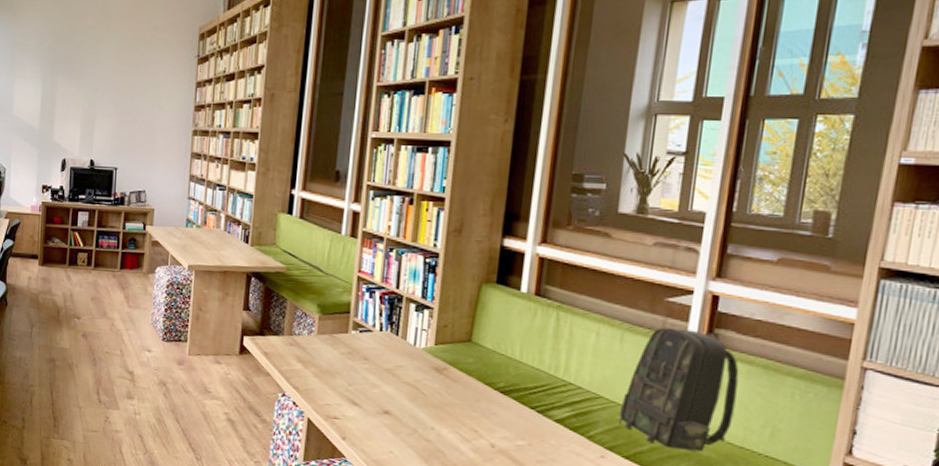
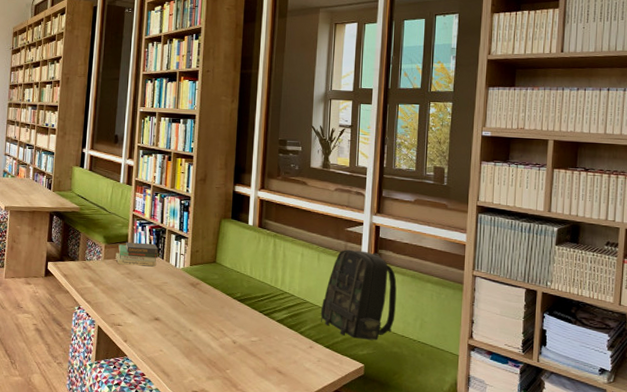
books: none [332,312,392,345] -> present [115,242,159,267]

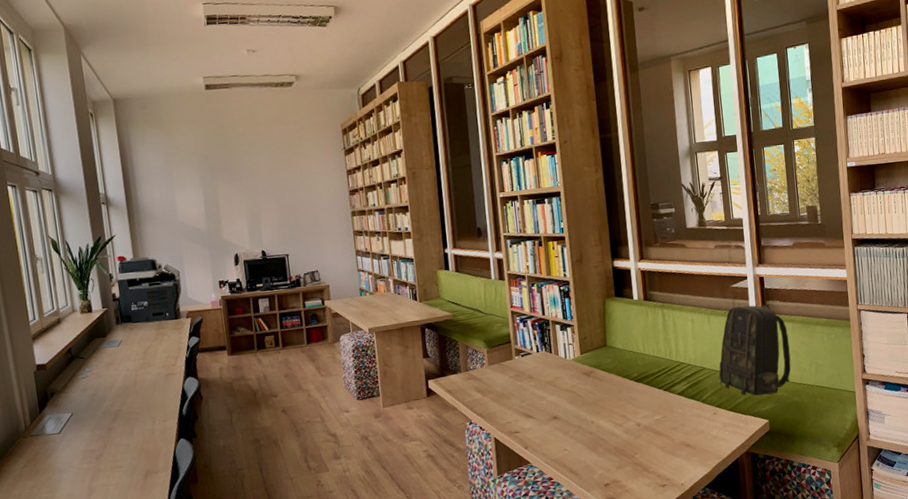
books: present [115,242,159,267] -> none [499,338,546,368]

